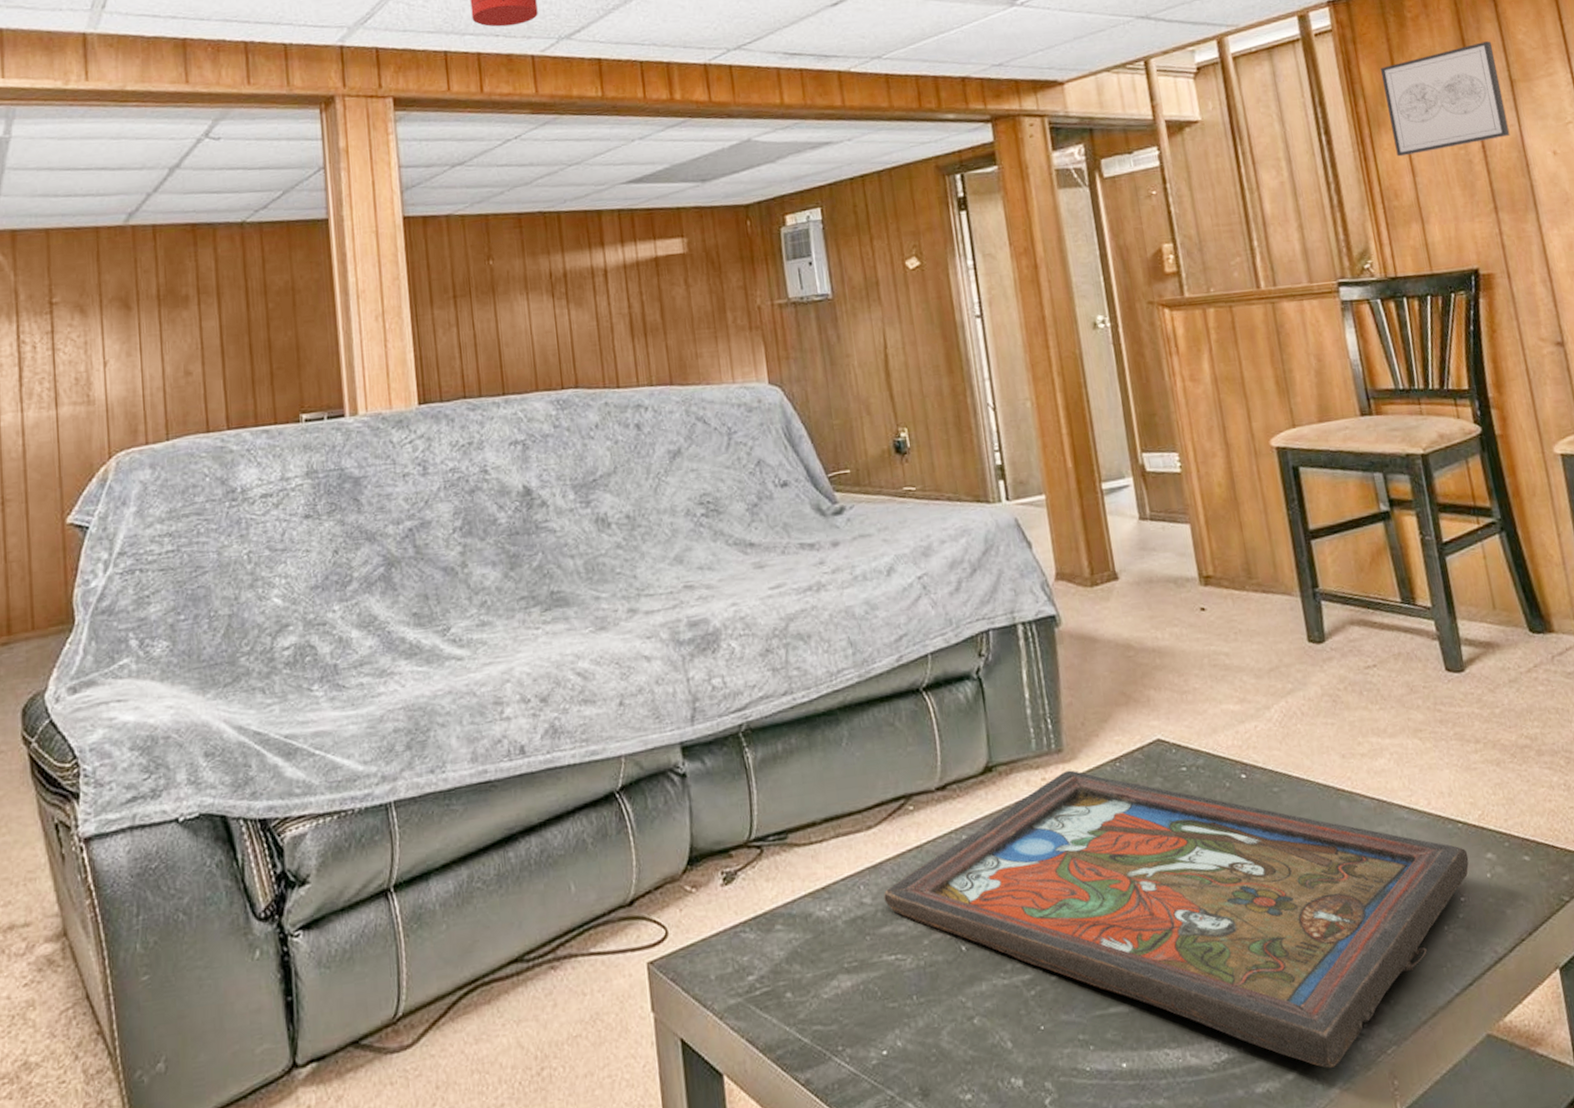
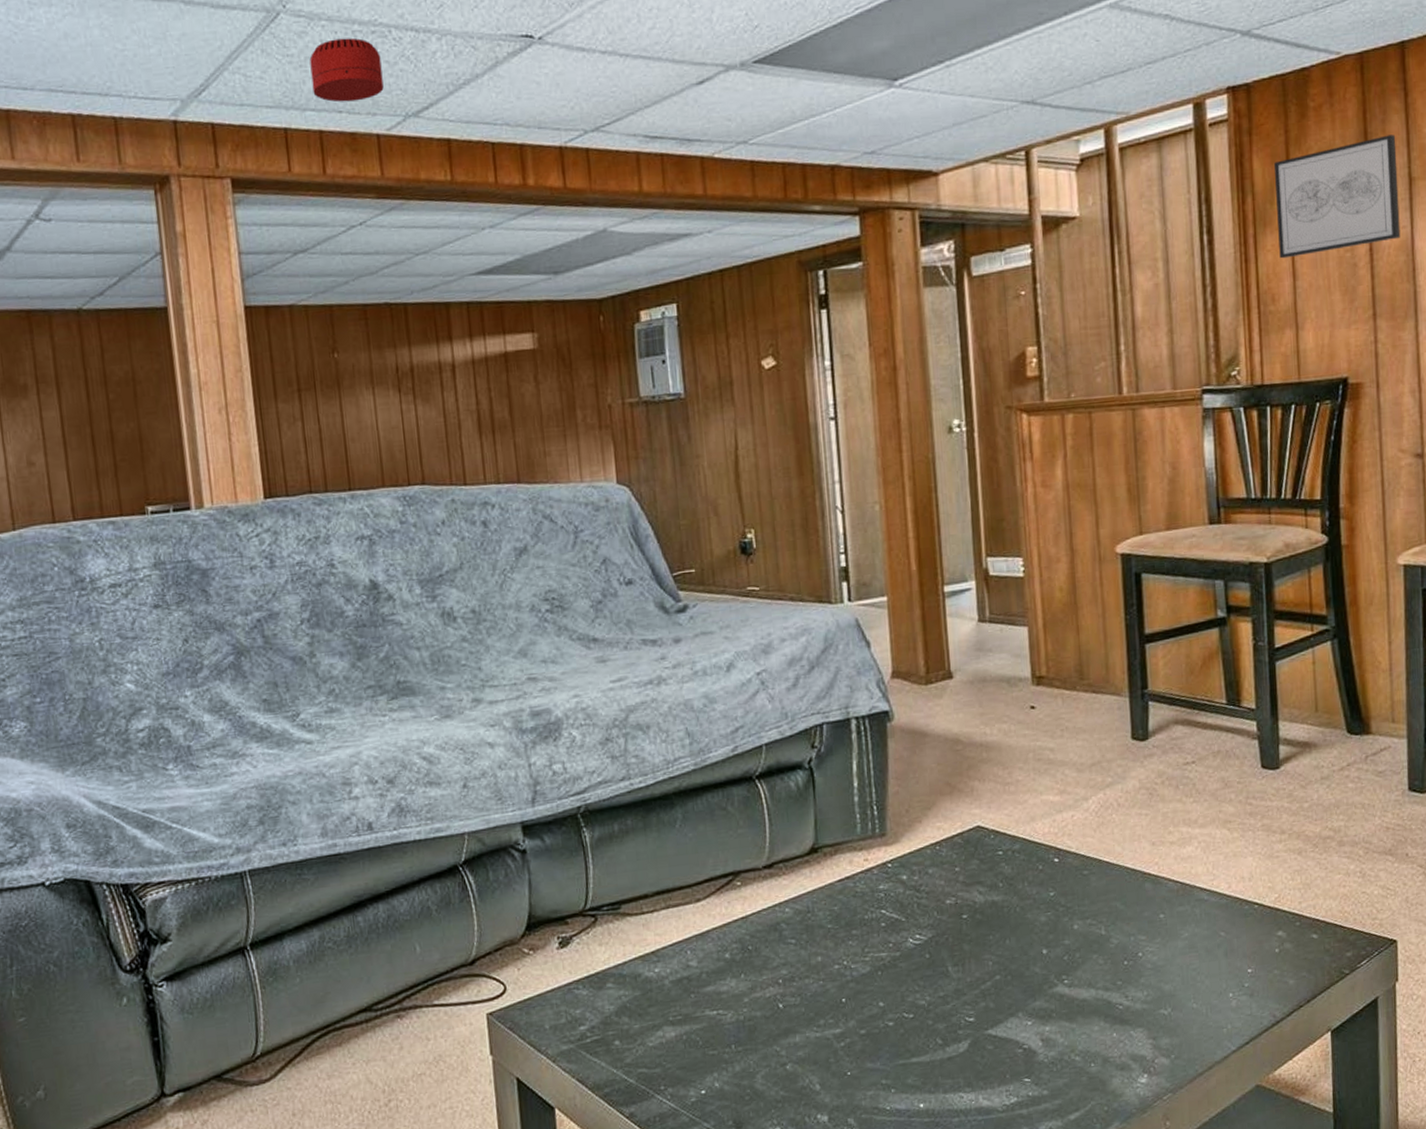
framed painting: present [884,770,1469,1068] -> none [709,852,1260,1111]

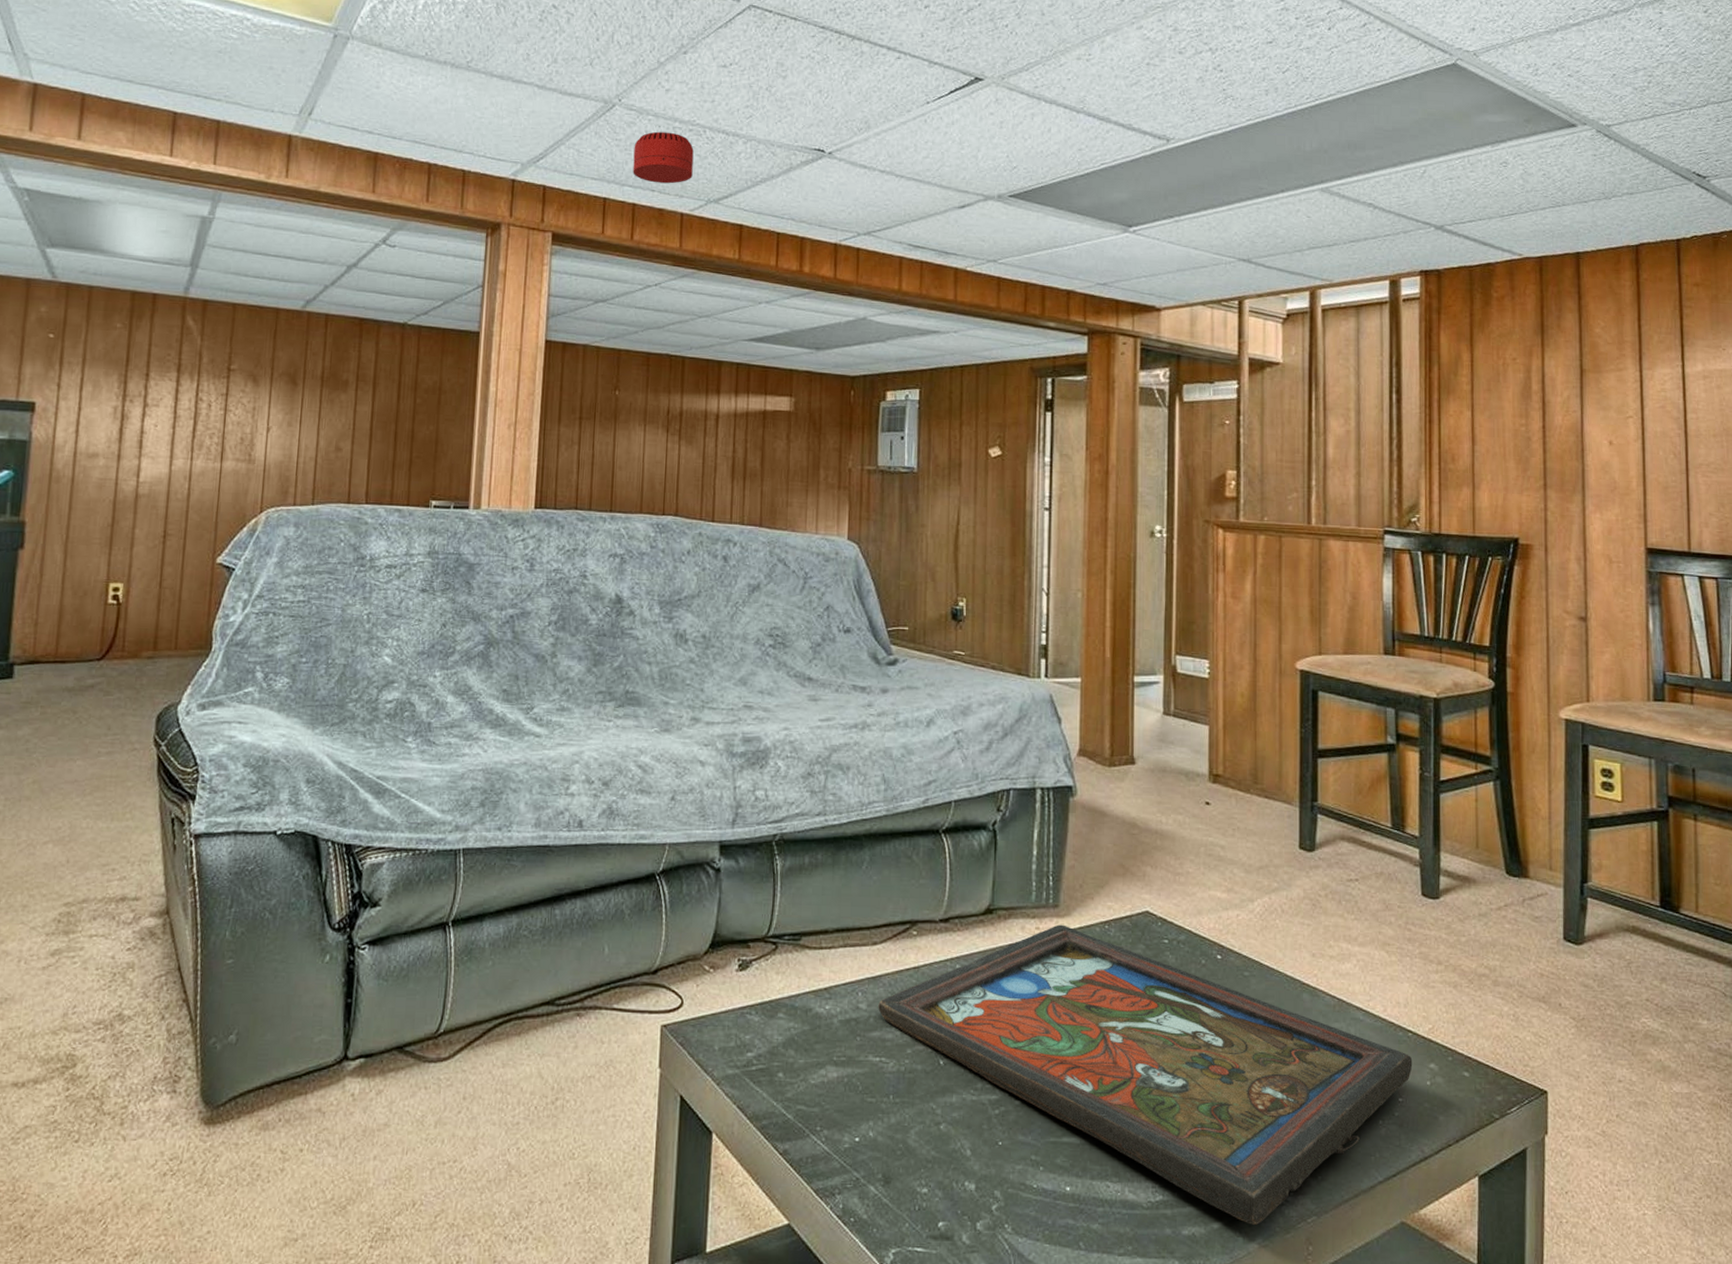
framed painting: none [709,852,1260,1111] -> present [878,924,1413,1225]
wall art: present [1274,135,1401,259] -> none [1460,330,1571,425]

